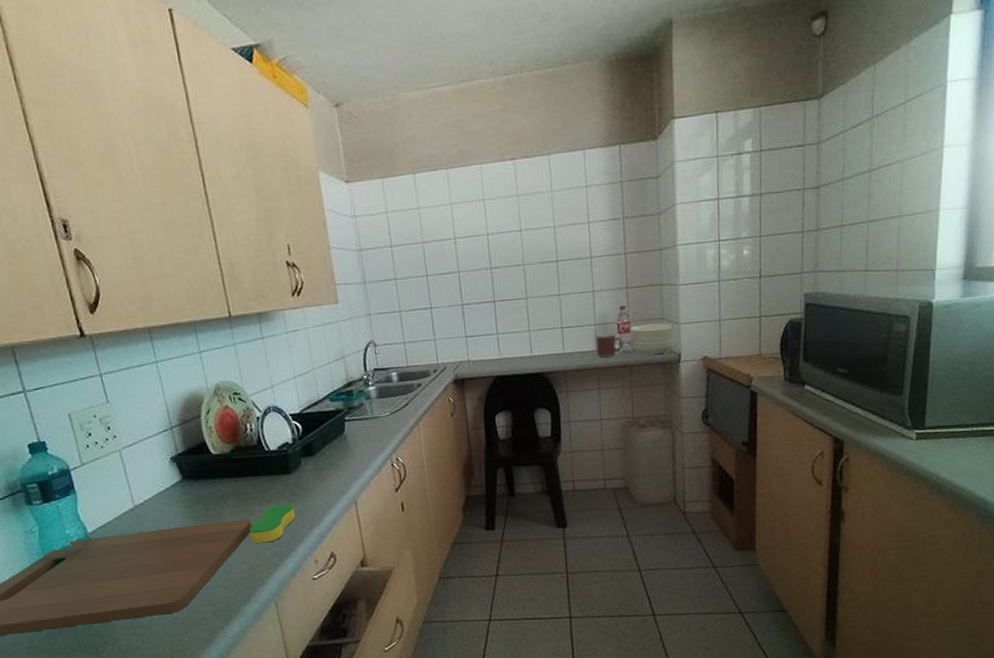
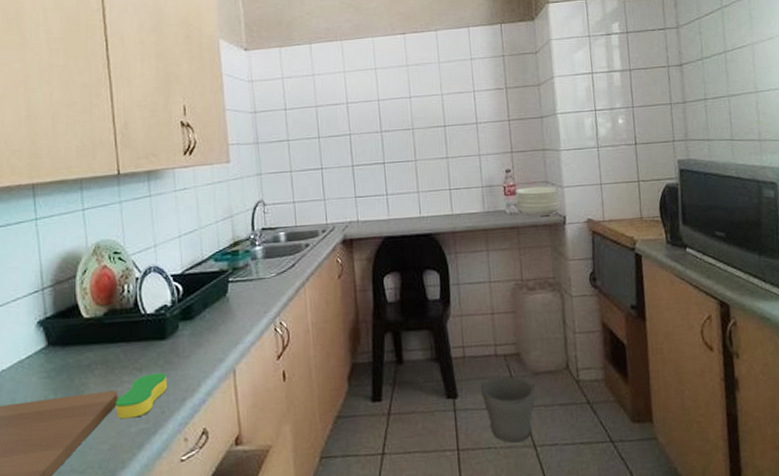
bucket: none [589,494,643,567] -> present [480,361,536,443]
mug: present [595,333,623,358] -> none [482,195,510,219]

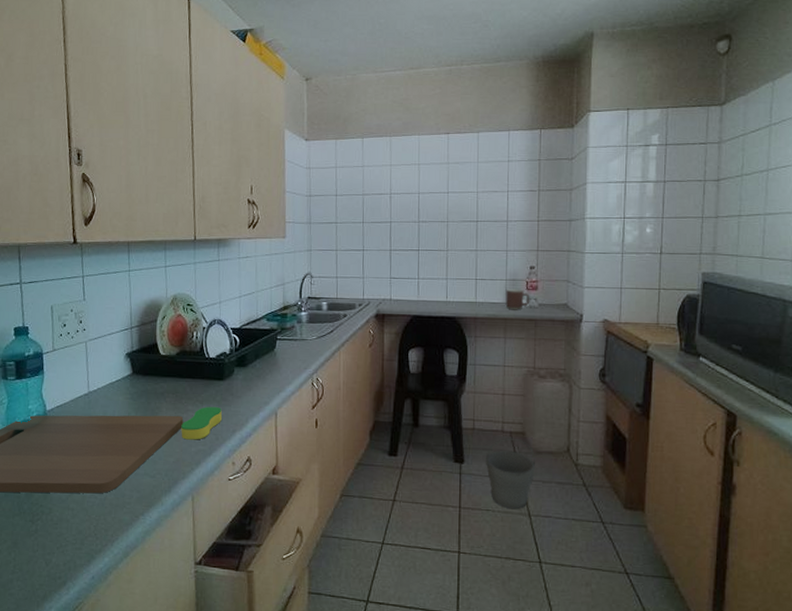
mug: none [482,195,510,219] -> present [505,288,530,310]
bowl: present [515,186,562,218] -> none [536,284,581,313]

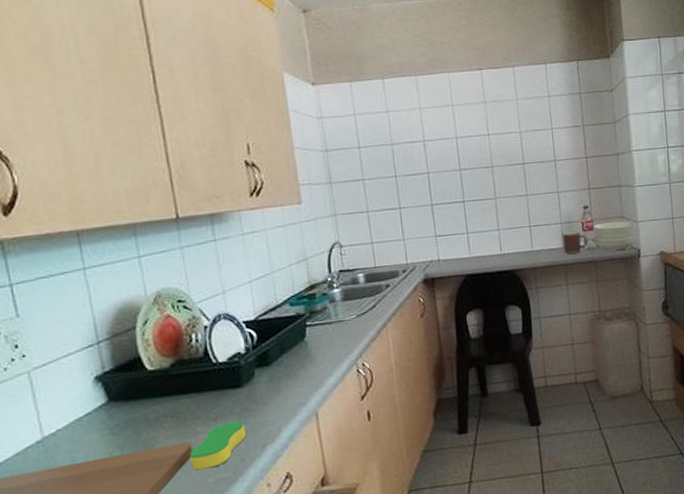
bucket: present [485,438,536,510] -> none [561,387,613,462]
bowl: none [536,284,581,313] -> present [592,221,637,252]

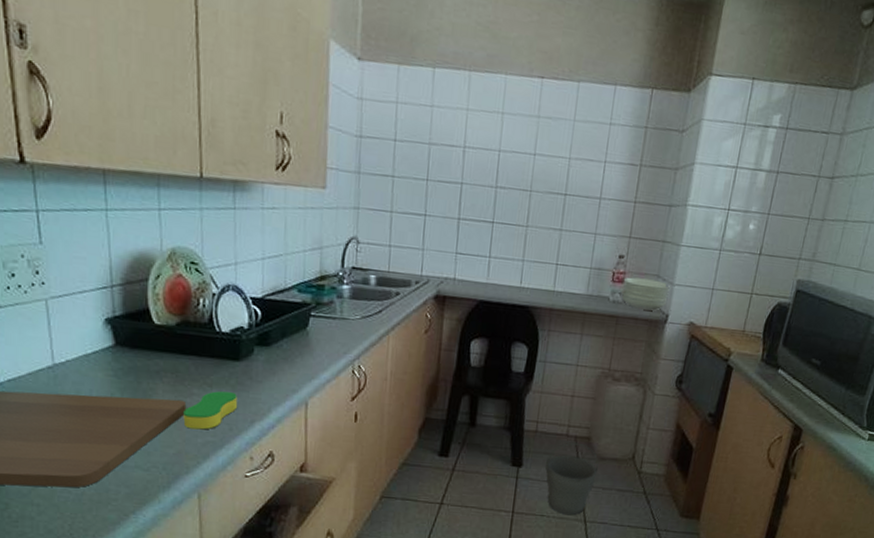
bucket: none [561,387,613,462] -> present [544,442,599,516]
mug: present [562,230,588,254] -> none [586,278,615,304]

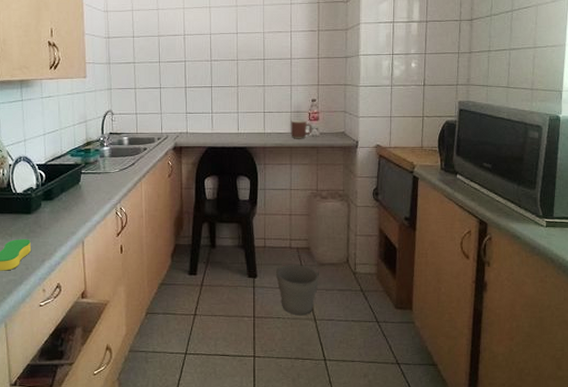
mug: none [586,278,615,304] -> present [290,119,312,139]
bowl: present [621,277,671,312] -> none [318,115,357,140]

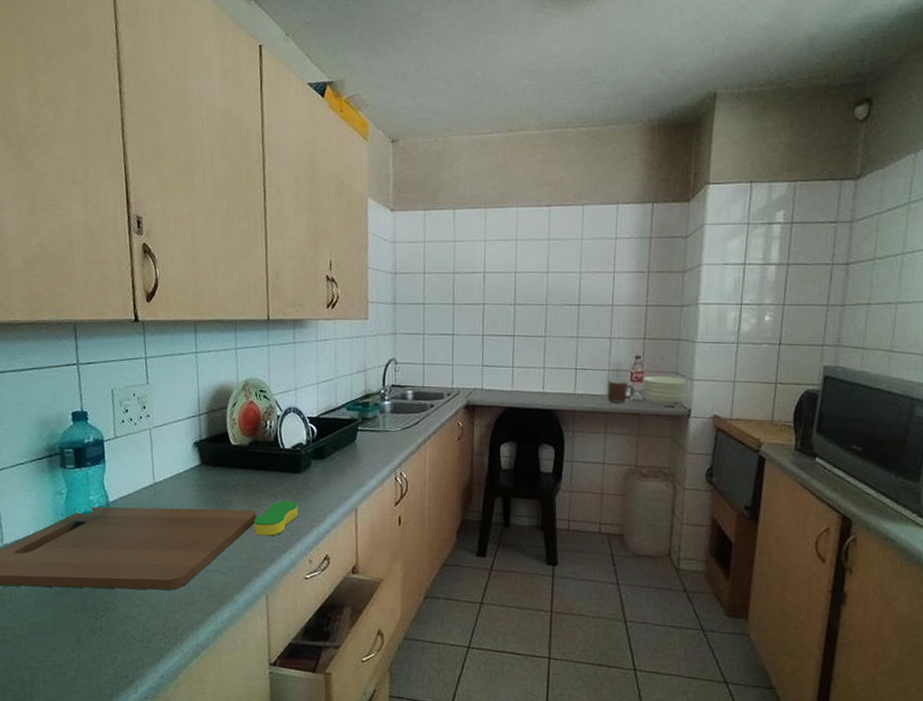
bucket: present [275,253,320,316] -> none [579,540,635,615]
bowl: none [318,115,357,140] -> present [641,375,691,408]

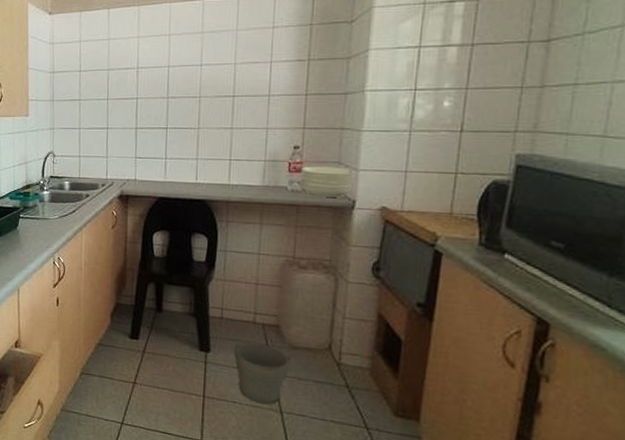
bucket: none [579,540,635,615] -> present [233,330,292,404]
mug: present [607,379,635,404] -> none [263,170,293,194]

